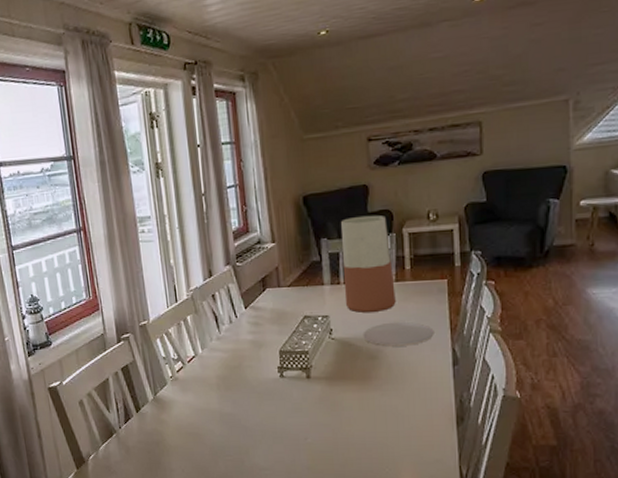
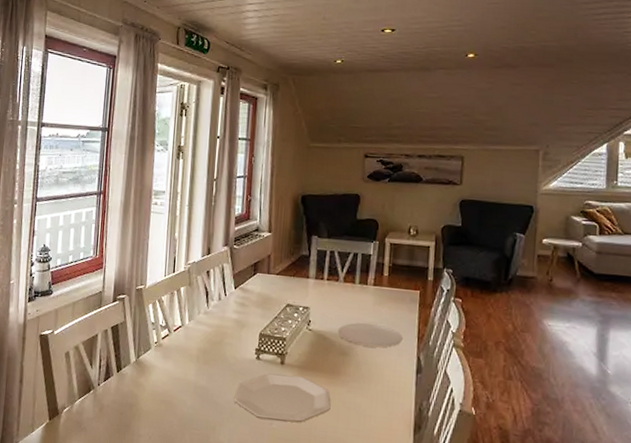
plate: none [262,387,366,436] -> present [233,373,331,423]
vase: present [341,215,396,313] -> none [326,221,373,311]

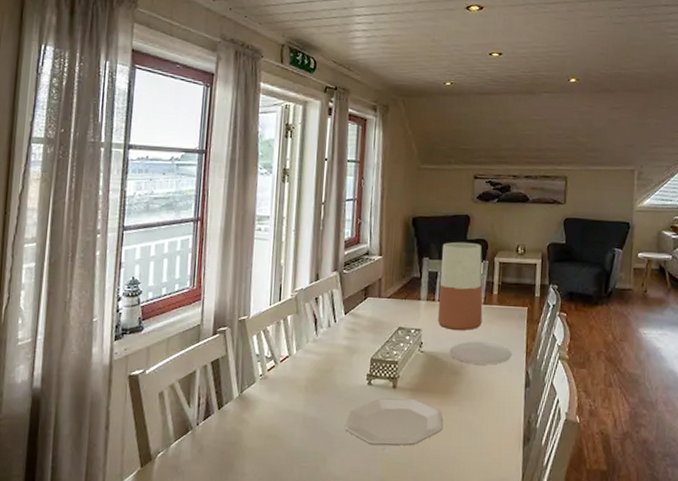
vase: none [326,221,373,311] -> present [438,241,483,330]

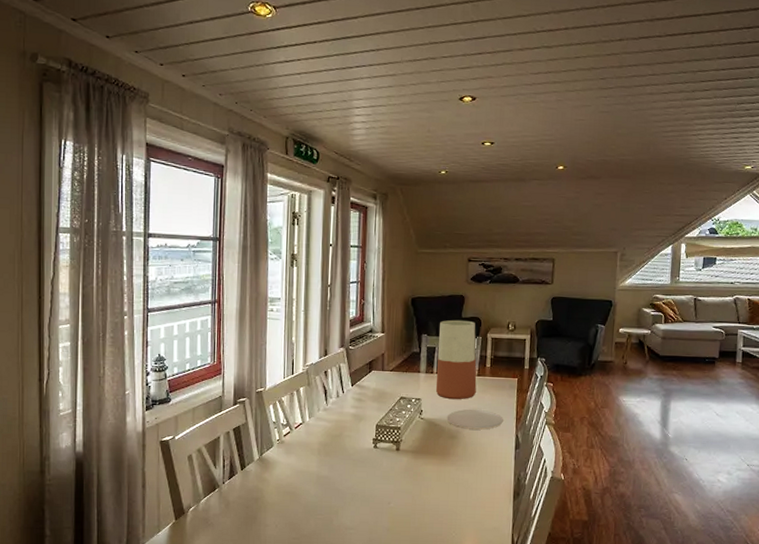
plate: present [344,398,443,446] -> none [354,459,442,501]

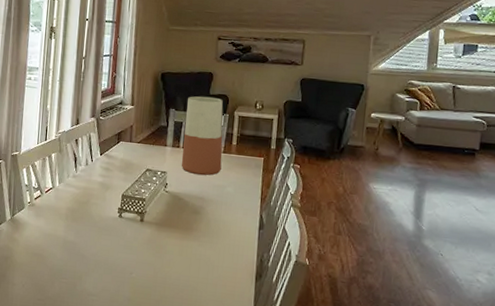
plate: present [446,409,503,430] -> none [191,185,248,208]

